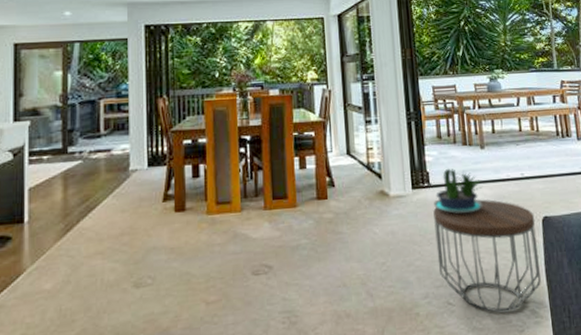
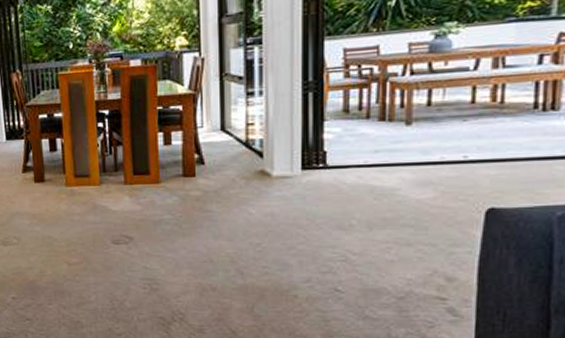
potted plant: present [433,168,483,214] -> none [328,147,400,200]
side table: present [433,199,541,312] -> none [327,184,475,306]

